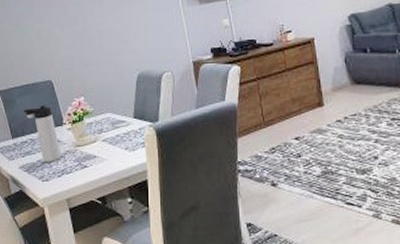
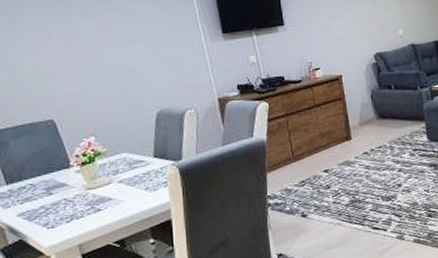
thermos bottle: present [23,105,62,163] -> none [19,146,70,209]

